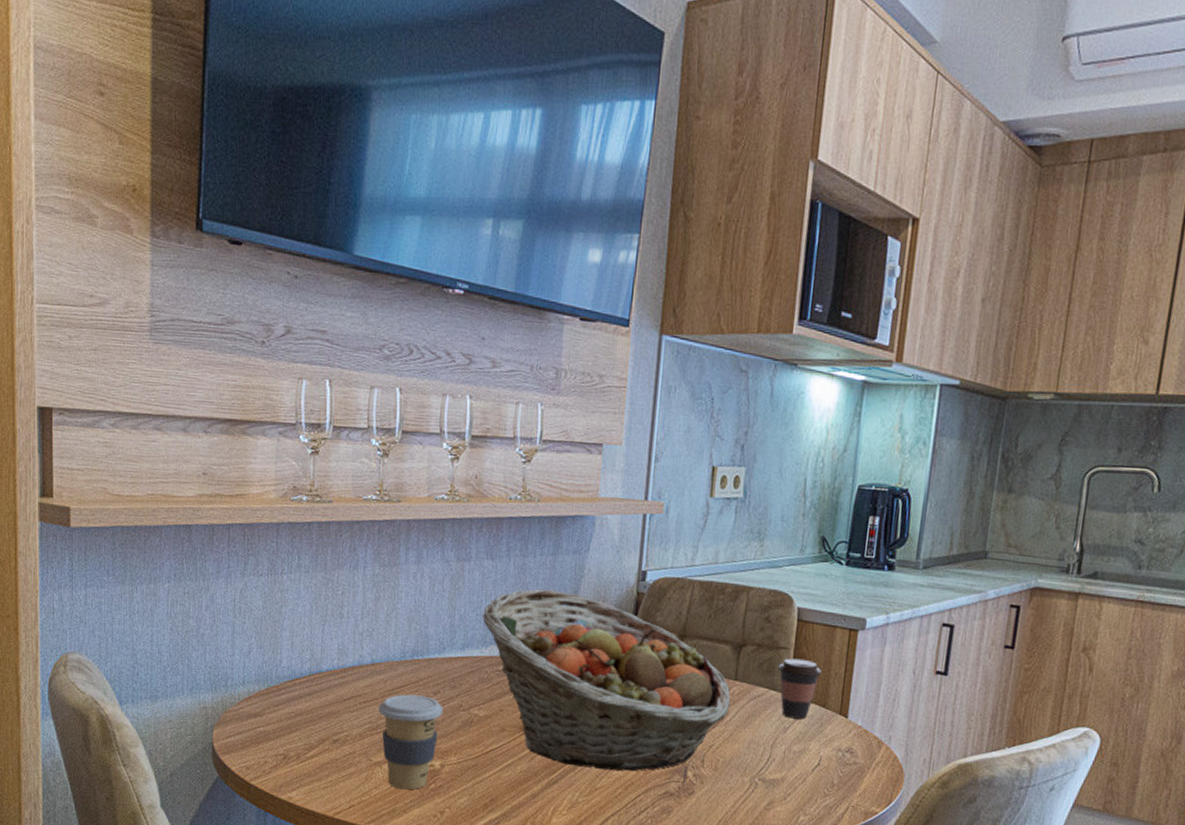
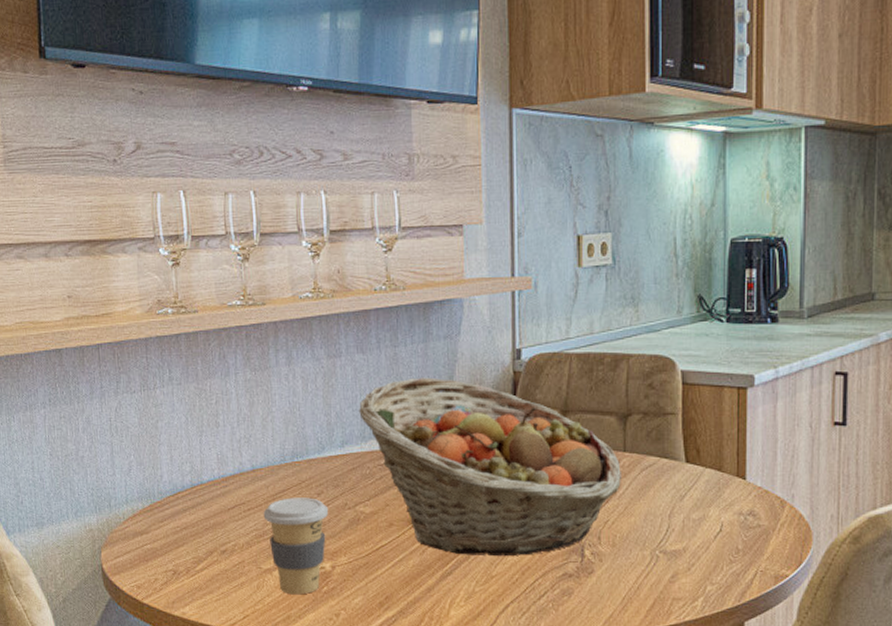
coffee cup: present [777,658,822,719] -> none [667,423,713,485]

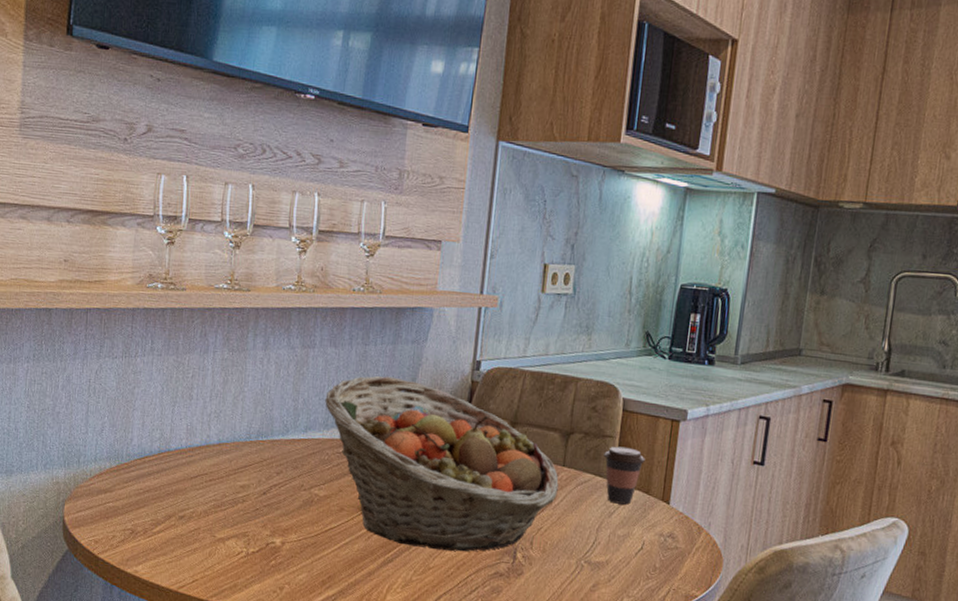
coffee cup: present [263,497,328,595] -> none [223,473,285,566]
coffee cup: none [667,423,713,485] -> present [603,446,645,505]

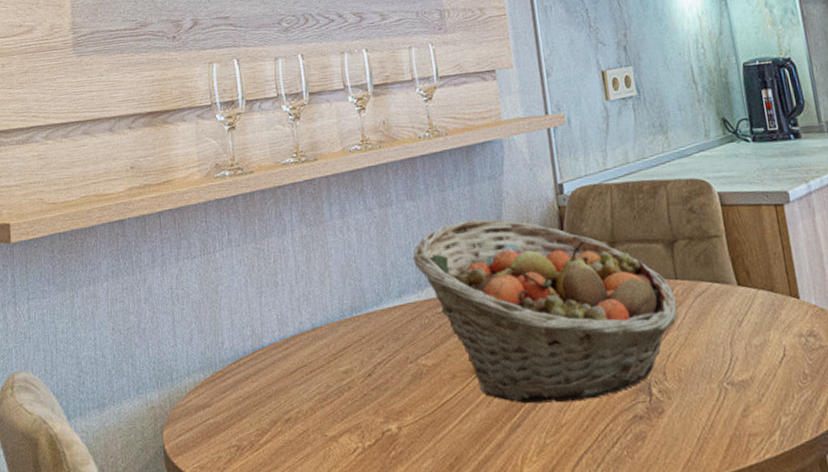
coffee cup: present [603,446,645,505] -> none [714,244,760,310]

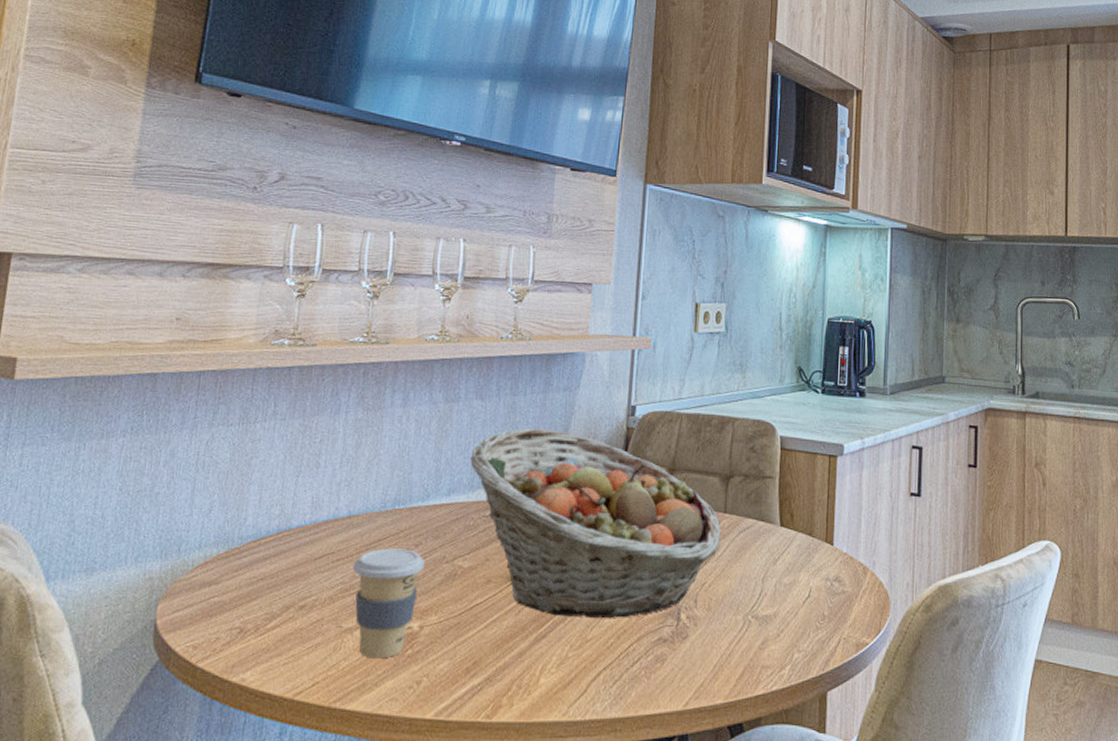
coffee cup: none [325,354,390,464] -> present [353,548,424,659]

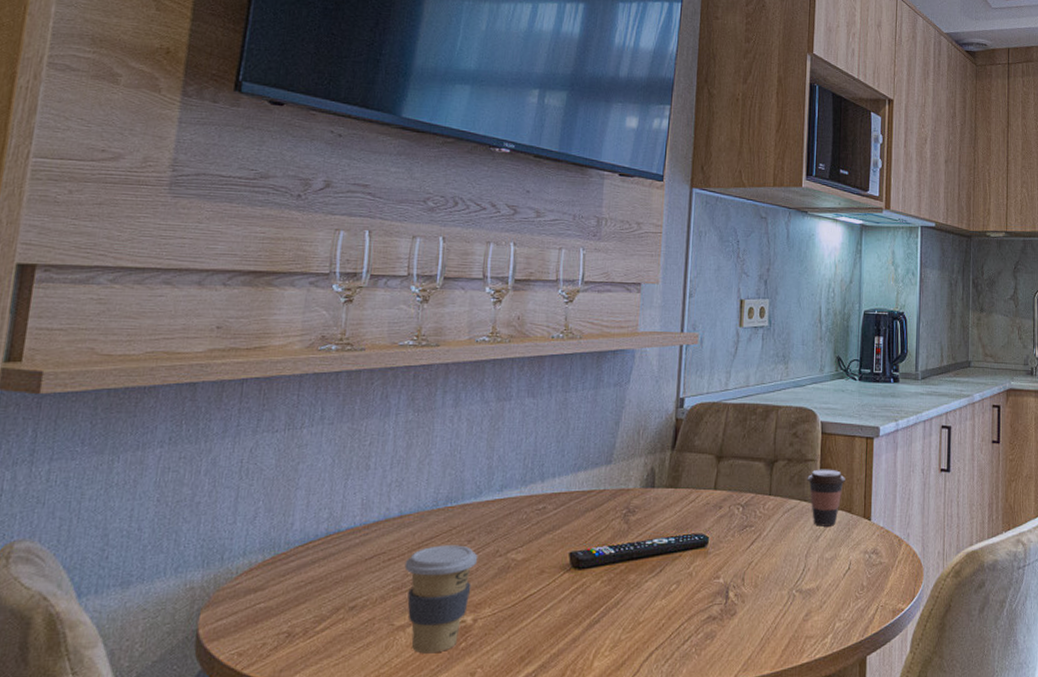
fruit basket: present [470,427,721,619] -> none [522,422,766,602]
coffee cup: none [764,487,806,549] -> present [807,469,845,527]

